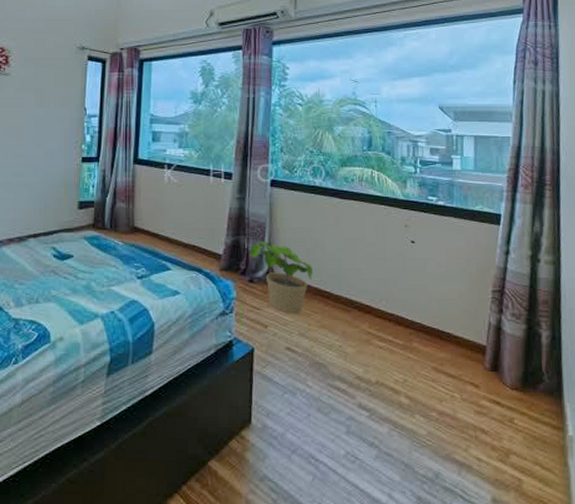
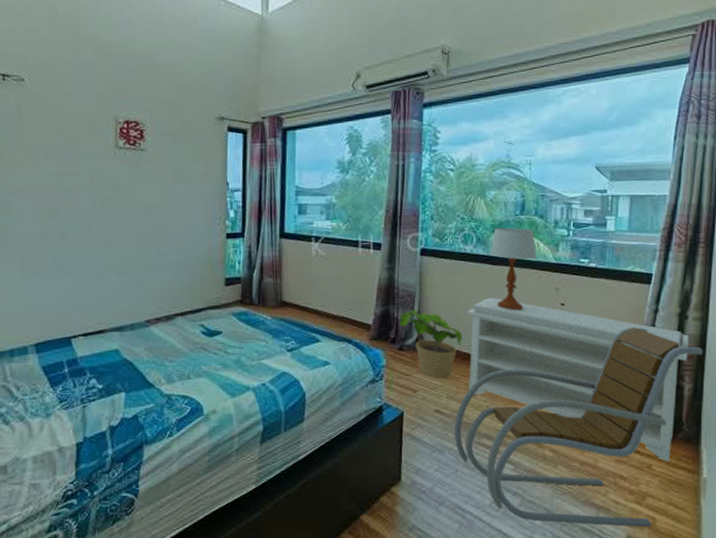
lounge chair: none [306,268,558,490] -> present [454,326,703,528]
bench: none [317,231,544,417] -> present [467,297,689,463]
table lamp: none [339,163,386,246] -> present [490,228,538,311]

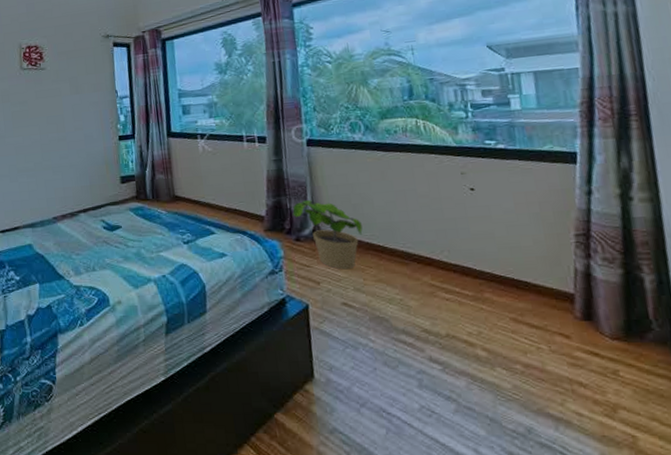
lounge chair: present [454,326,703,528] -> none [366,210,661,447]
bench: present [467,297,689,463] -> none [364,184,642,368]
table lamp: present [490,228,538,311] -> none [380,113,435,198]

